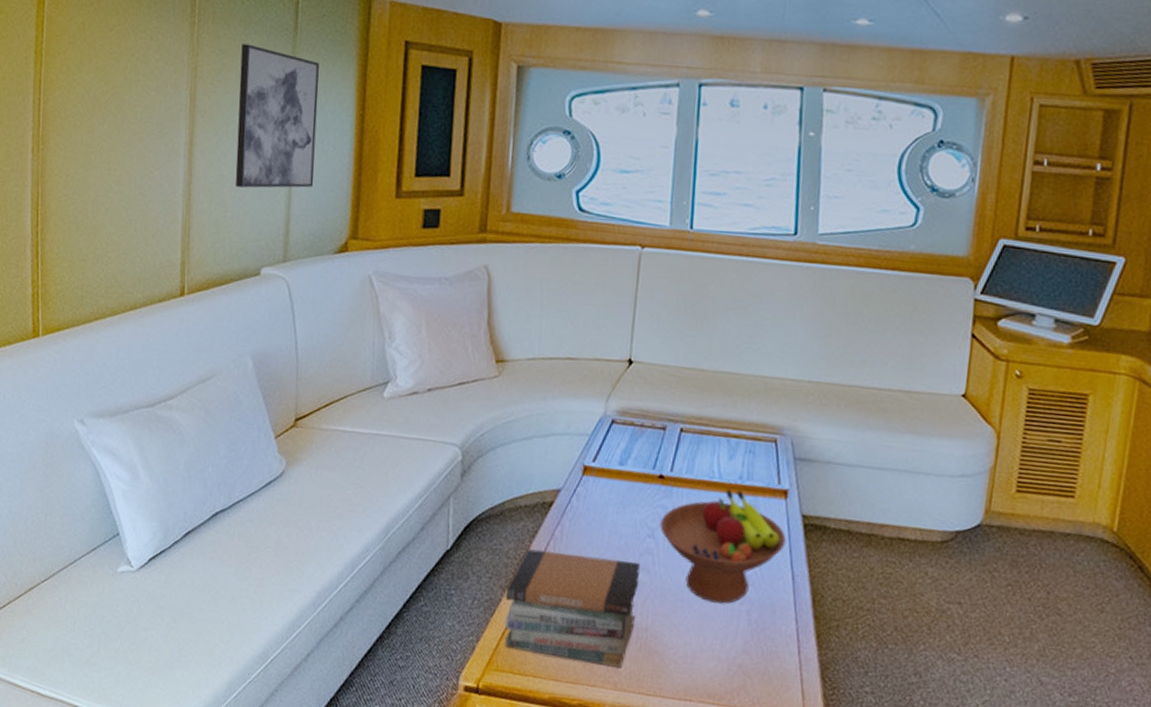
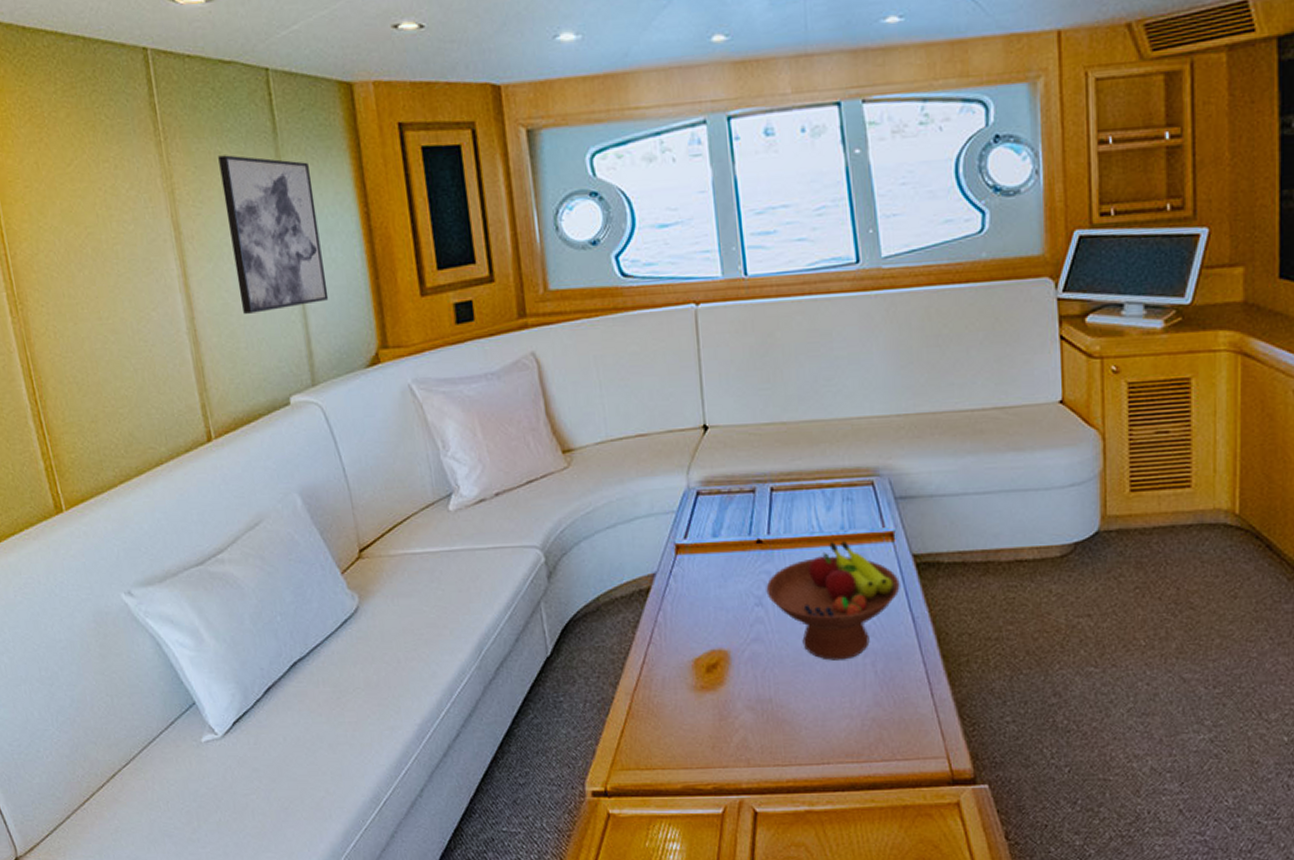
book stack: present [505,549,640,668] -> none [616,633,758,745]

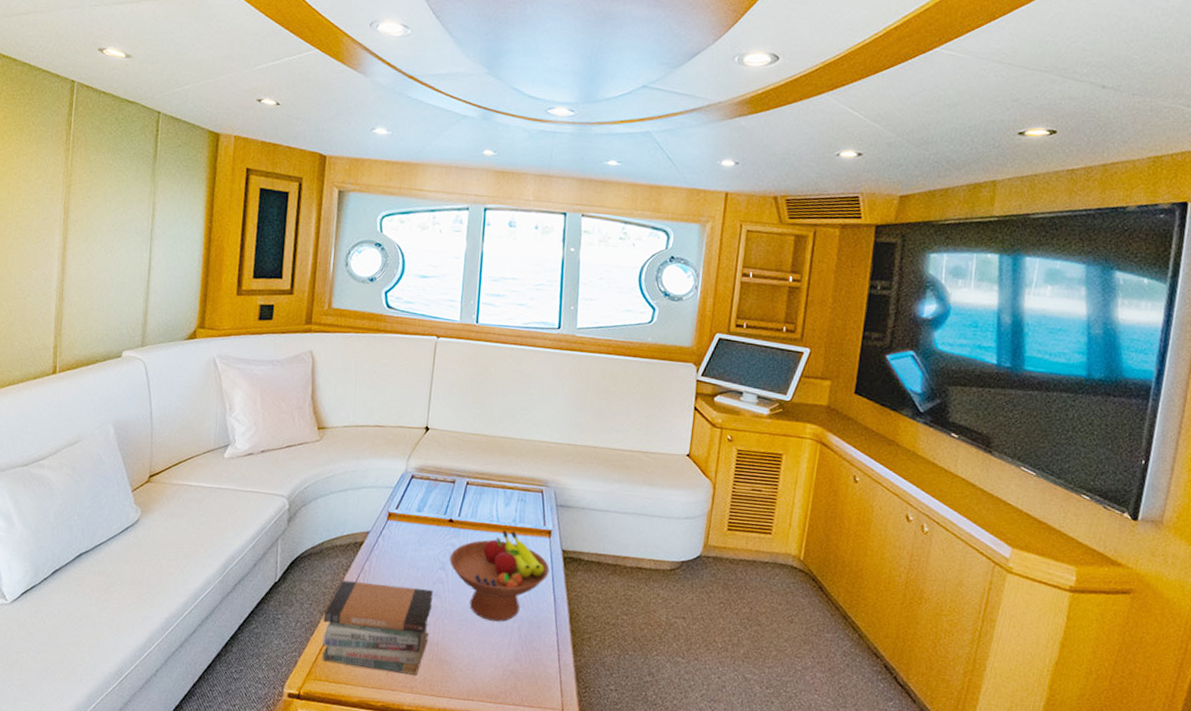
wall art: present [218,155,329,314] -> none [101,167,175,286]
book stack: none [616,633,758,745] -> present [322,580,433,675]

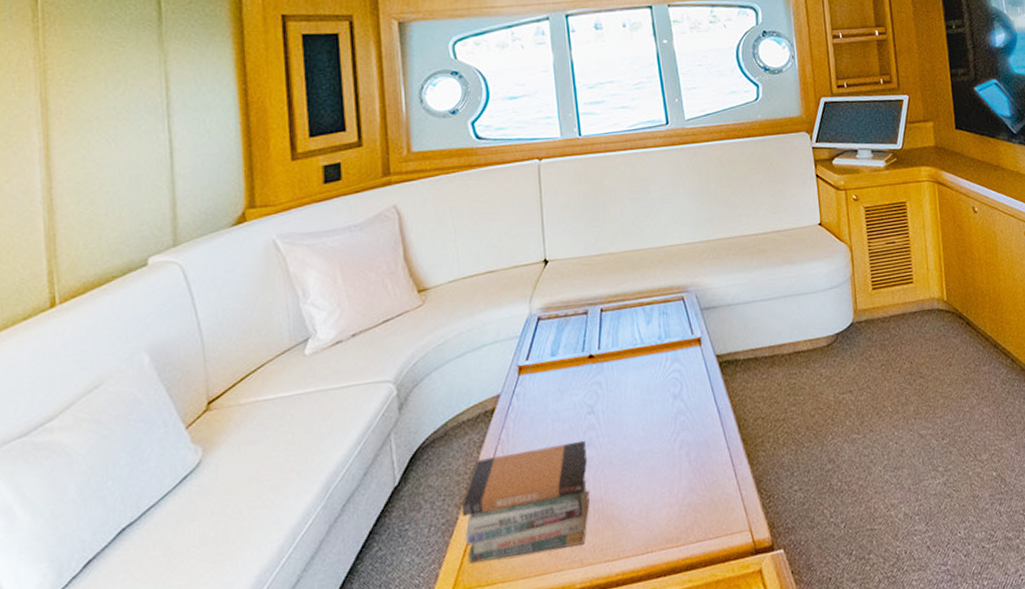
fruit bowl: present [449,530,550,622] -> none [597,348,707,456]

